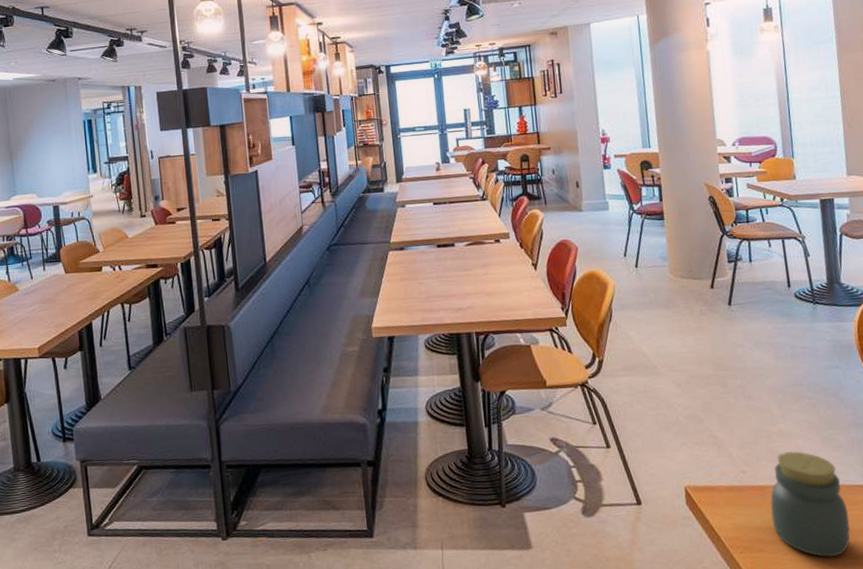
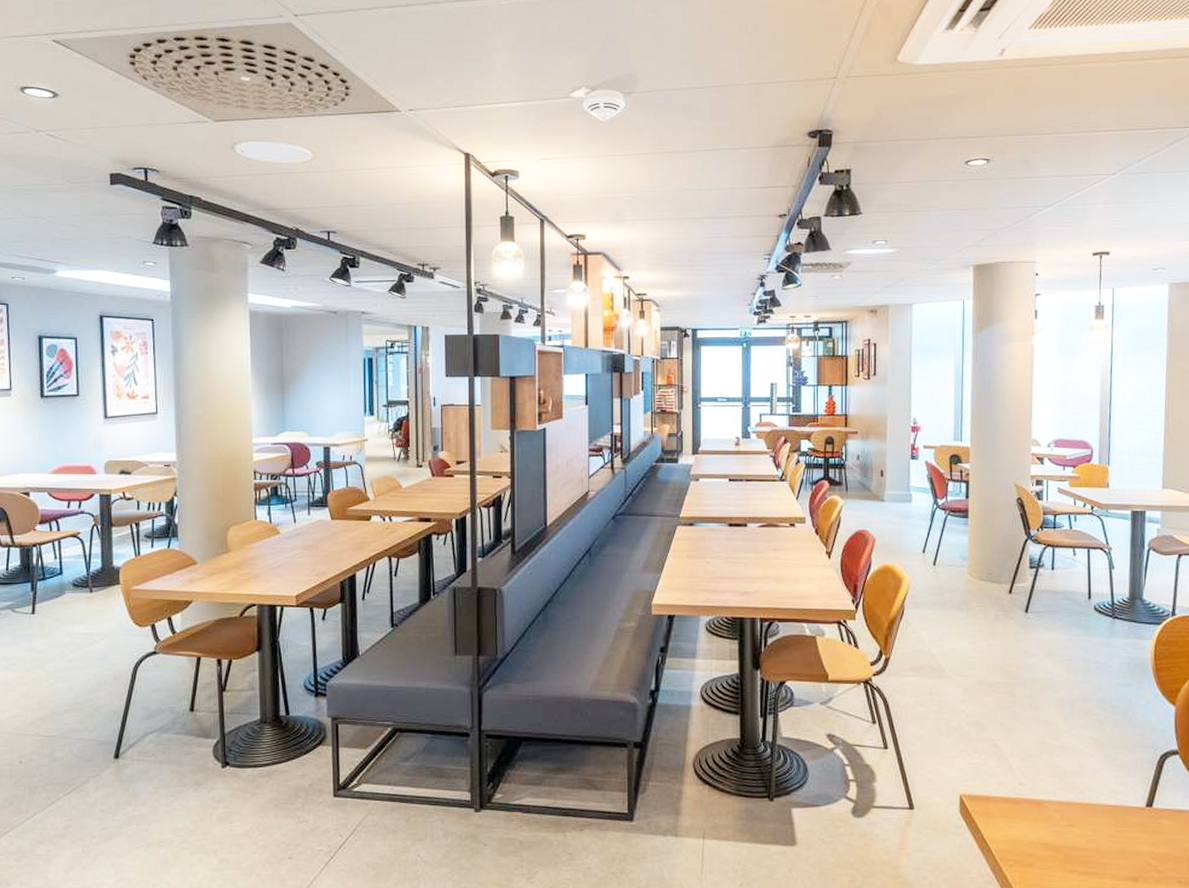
jar: present [770,451,850,558] -> none [1045,768,1124,878]

